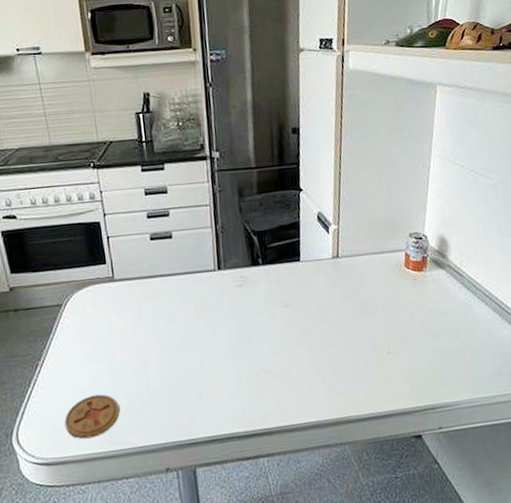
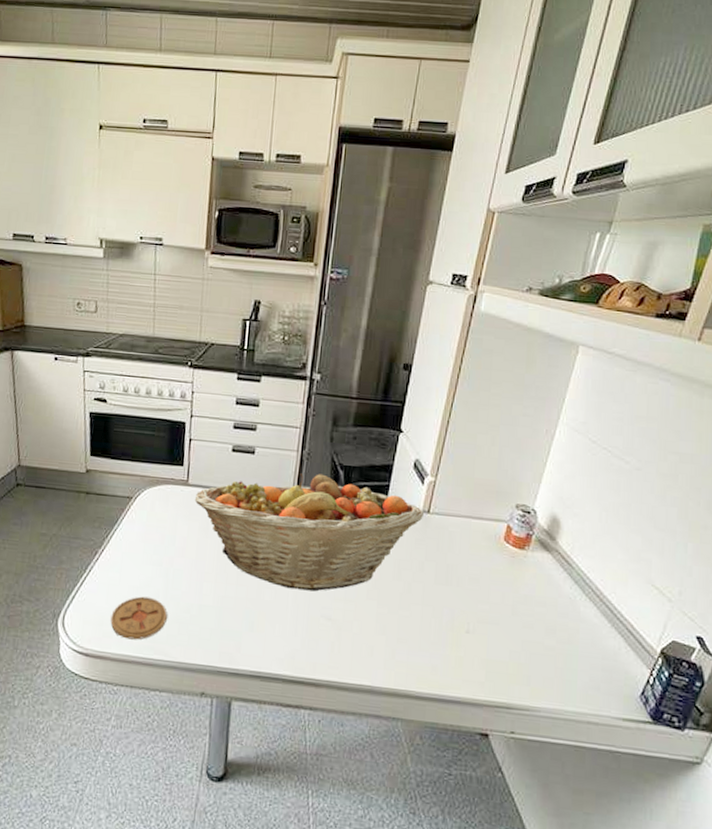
fruit basket: none [123,243,334,355] -> present [194,473,424,592]

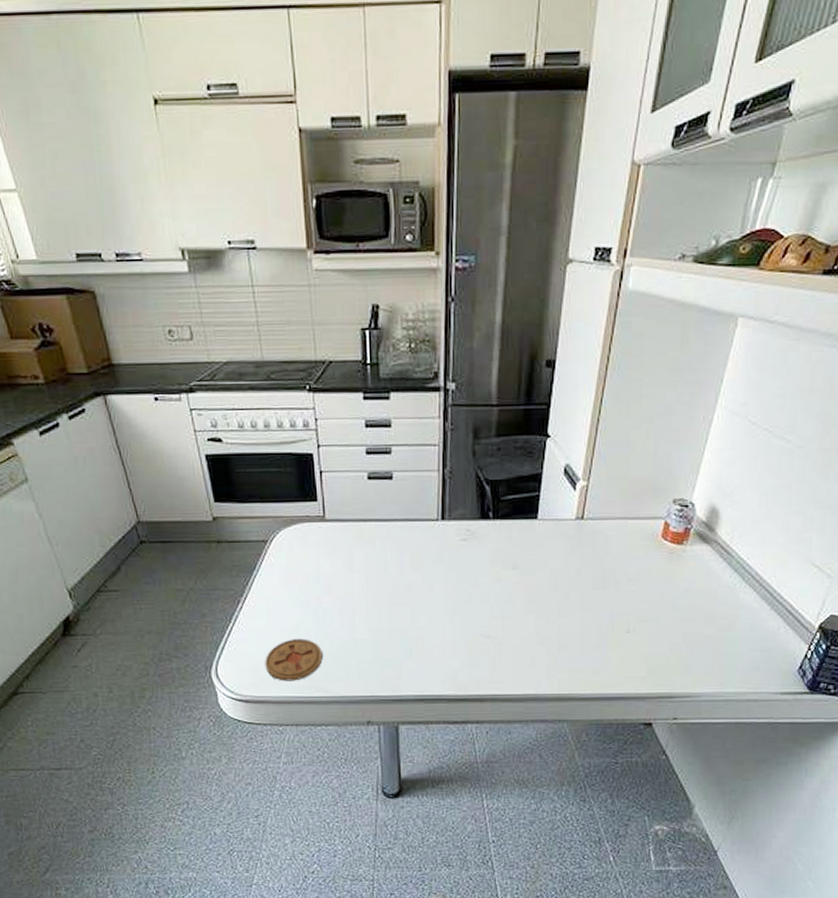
fruit basket: present [194,473,424,592] -> none [334,492,577,613]

